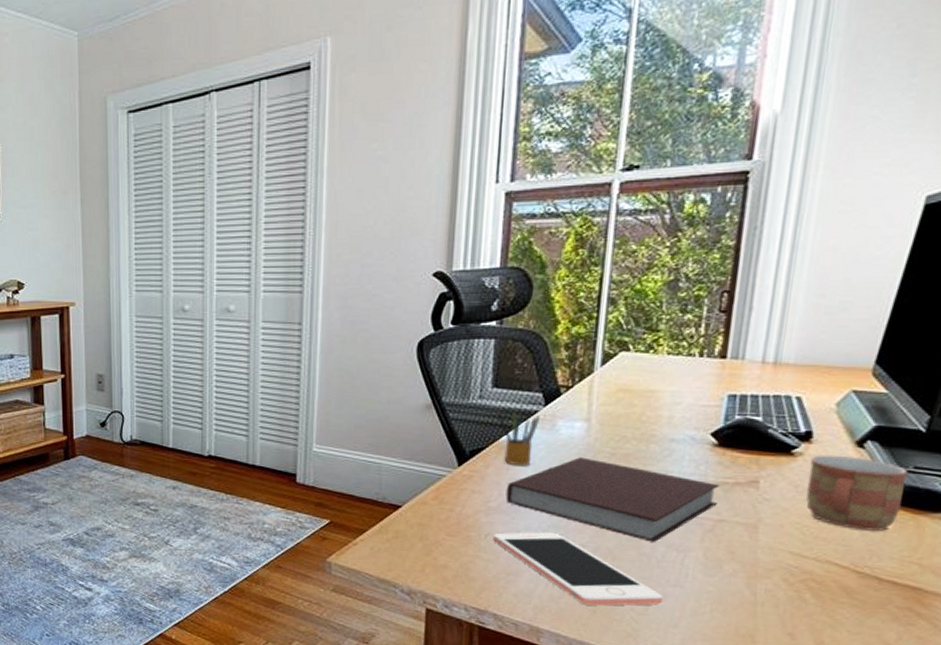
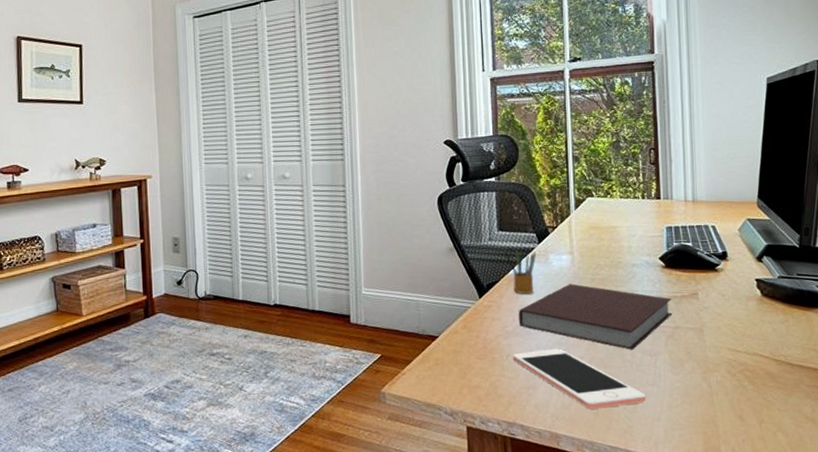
mug: present [806,455,909,532] -> none [729,269,794,327]

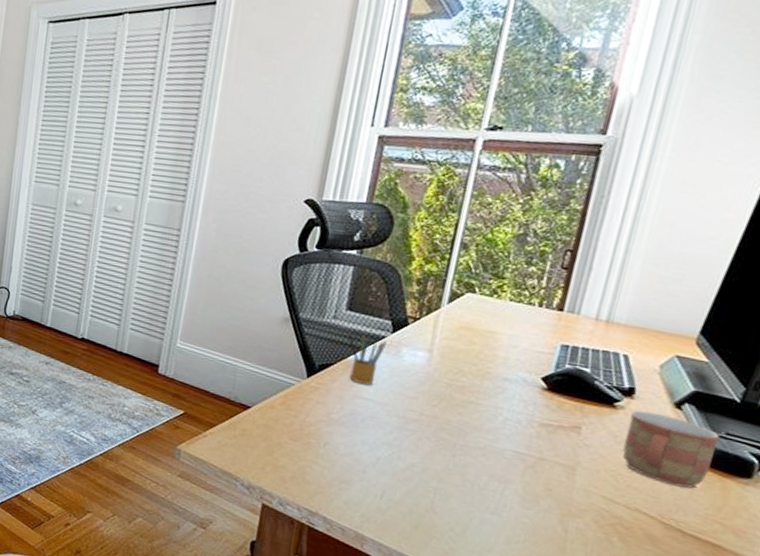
cell phone: present [513,349,646,409] -> none [331,443,481,529]
notebook: present [518,283,672,350] -> none [347,383,545,471]
mug: none [729,269,794,327] -> present [622,410,720,489]

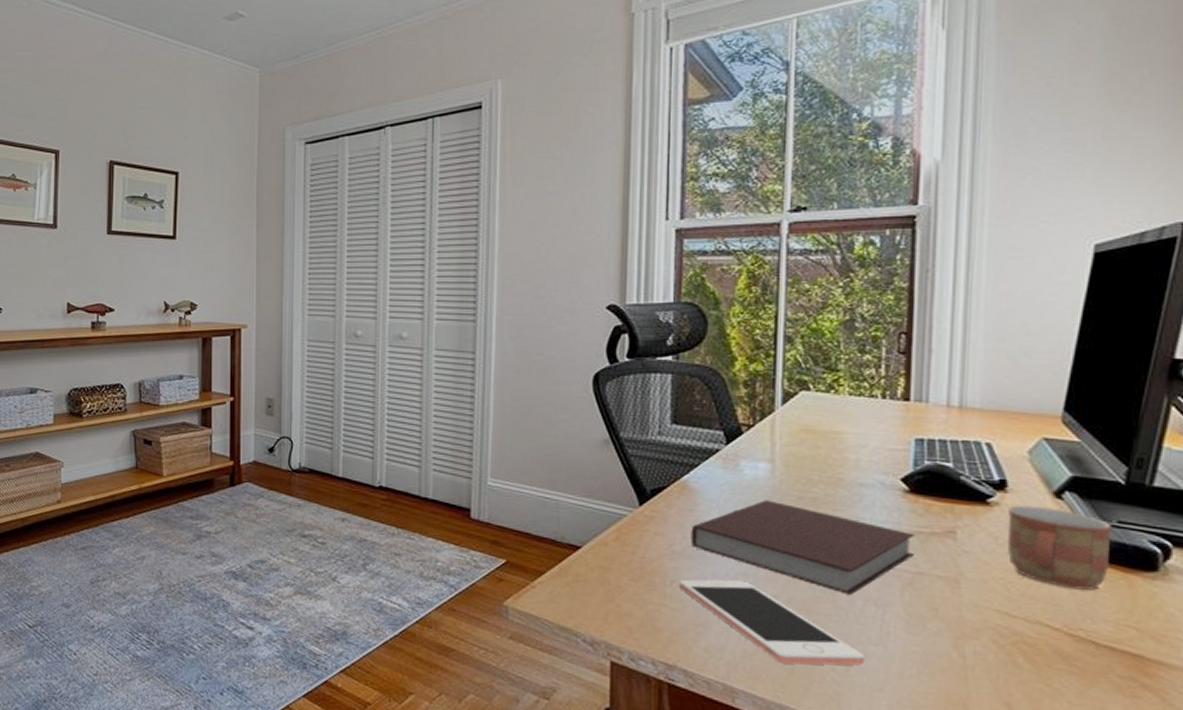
cell phone: none [331,443,481,529] -> present [679,579,865,666]
pencil box: present [347,331,387,386] -> none [677,447,722,508]
notebook: none [347,383,545,471] -> present [690,500,915,595]

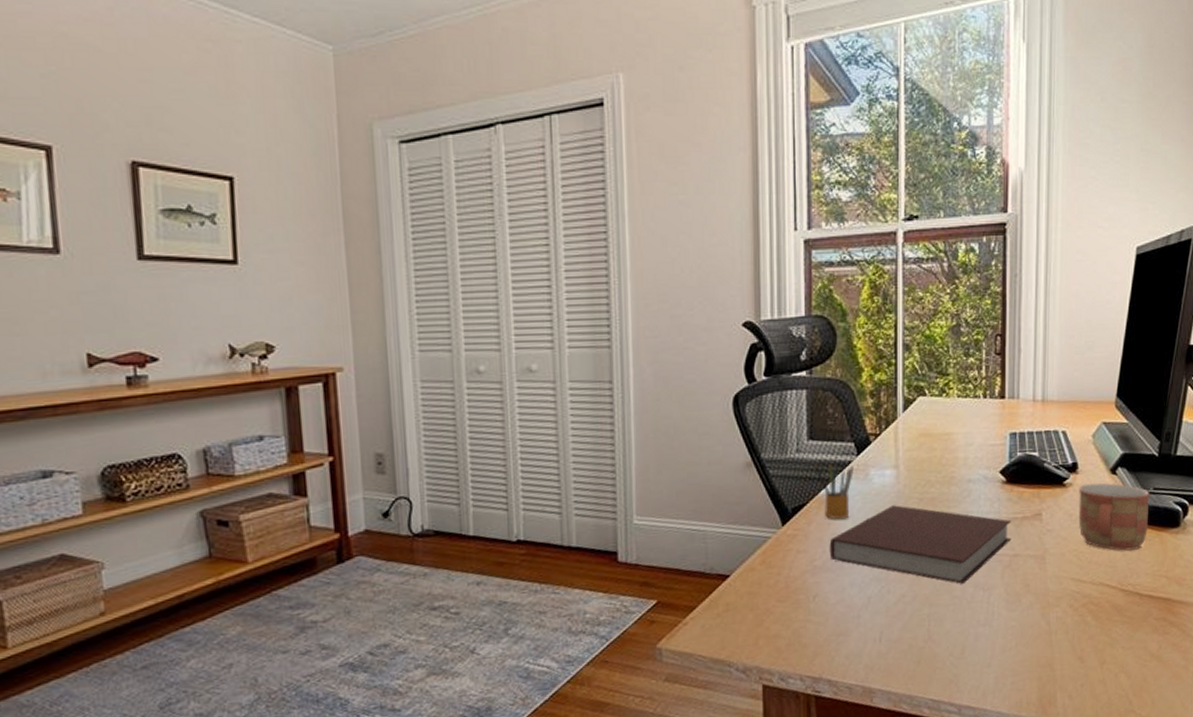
pencil box: none [677,447,722,508] -> present [814,462,854,520]
cell phone: present [679,579,865,666] -> none [821,585,975,657]

